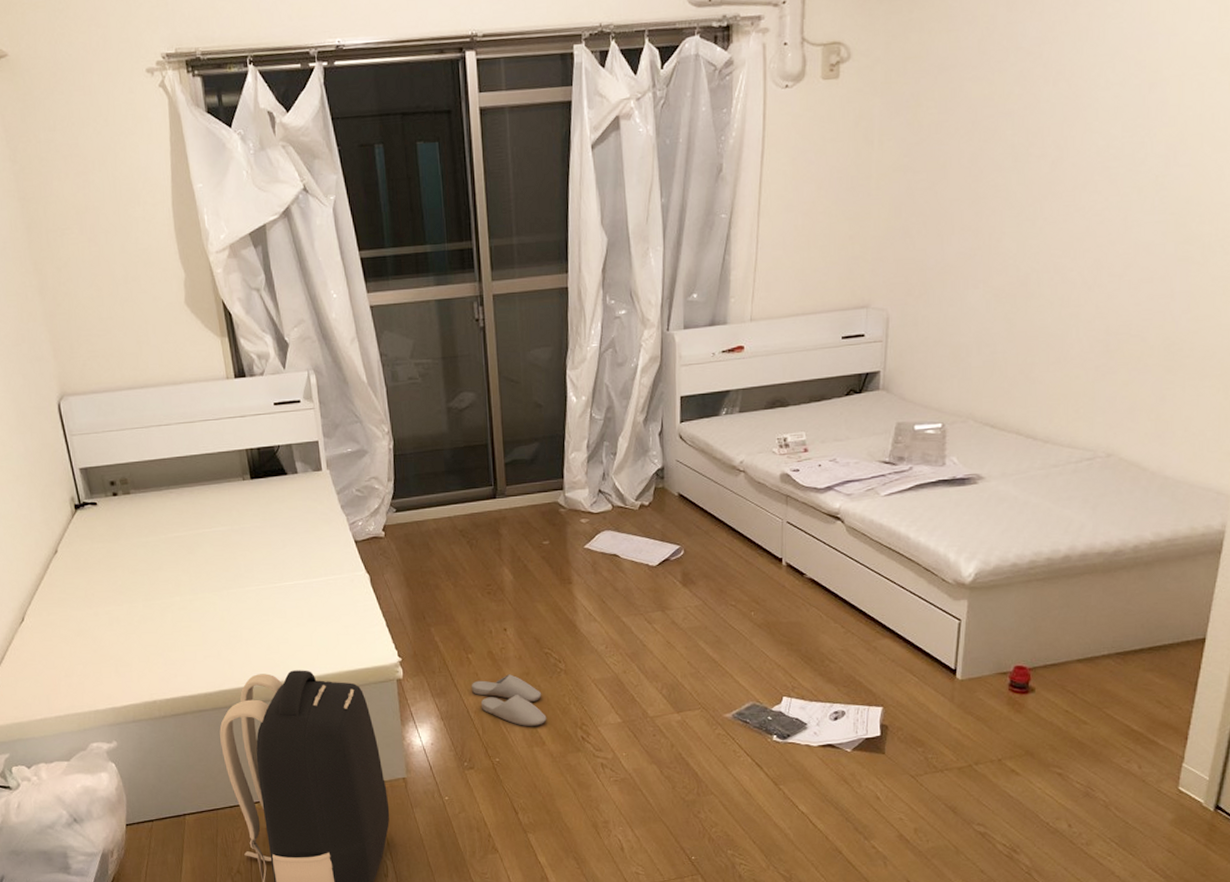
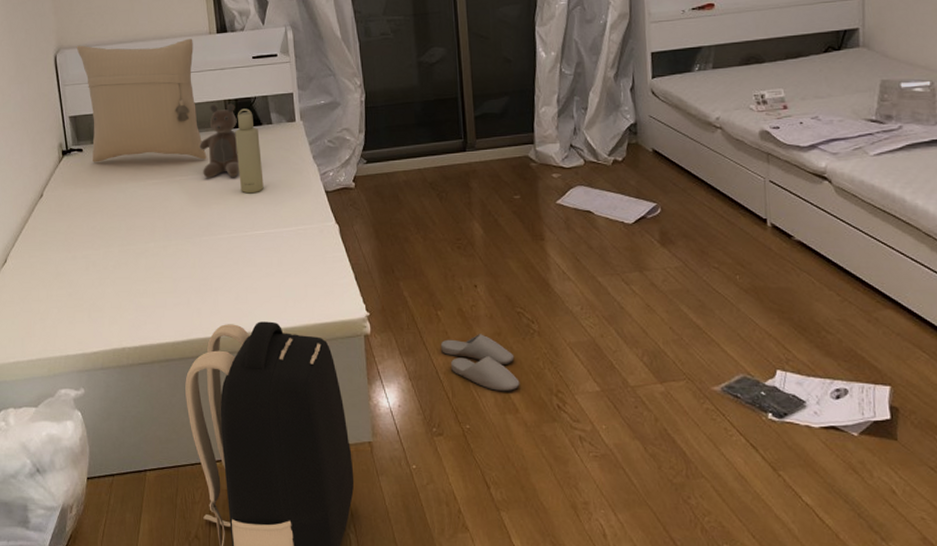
pillow: none [81,384,231,516] -> present [76,38,207,163]
stuffed animal: none [221,452,266,530] -> present [199,103,240,178]
bottle: none [259,458,291,545] -> present [235,108,264,194]

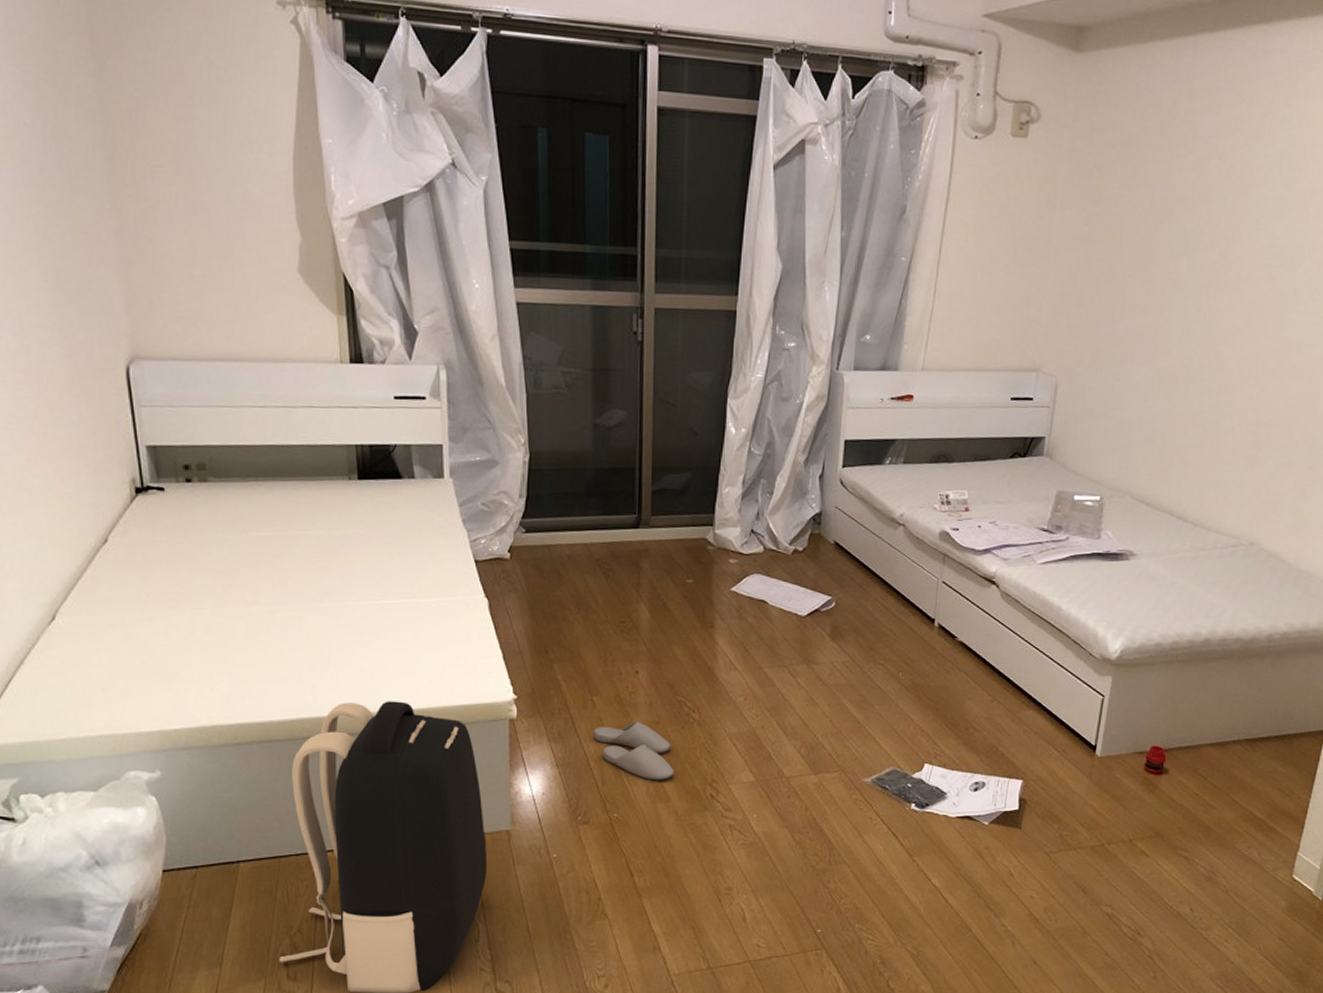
pillow: present [76,38,207,163] -> none [158,357,331,514]
stuffed animal: present [199,103,240,178] -> none [320,448,372,537]
bottle: present [235,108,264,194] -> none [368,457,401,557]

